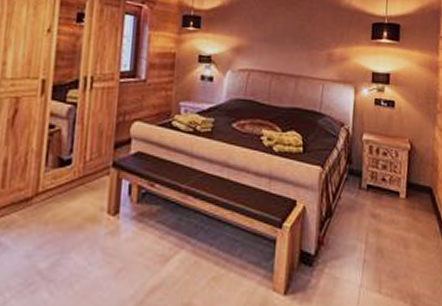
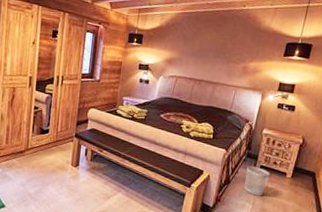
wastebasket: none [351,187,380,230] -> present [244,166,270,196]

